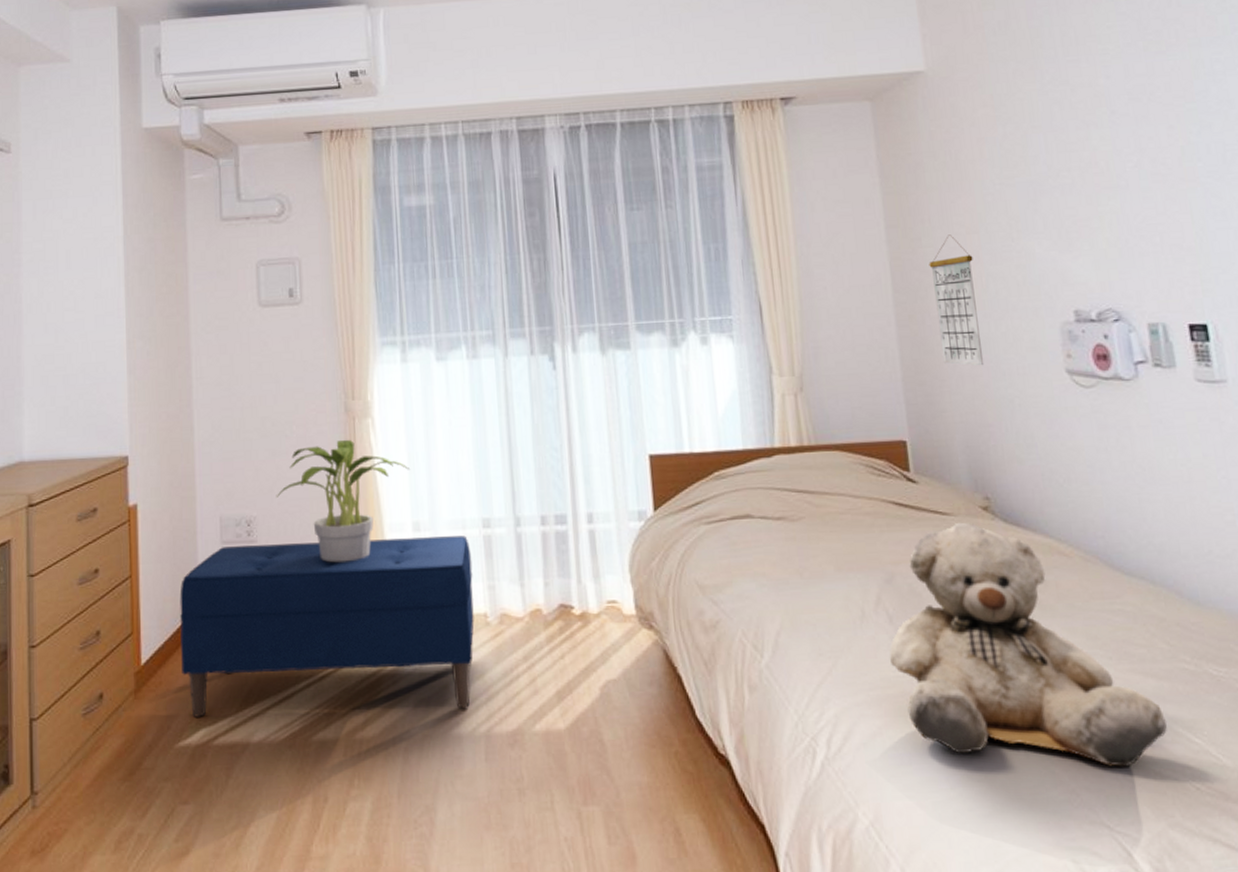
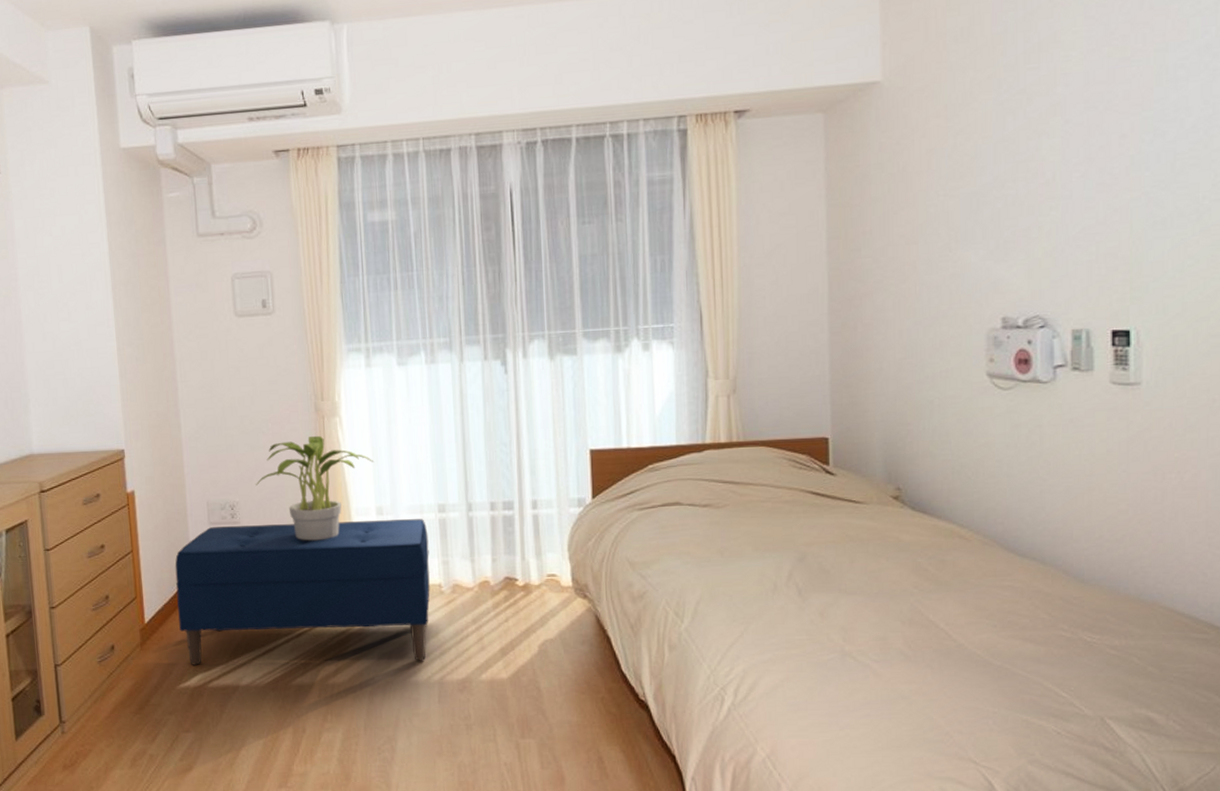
teddy bear: present [889,522,1167,767] -> none [795,509,1038,715]
calendar: present [929,234,985,366] -> none [866,245,910,370]

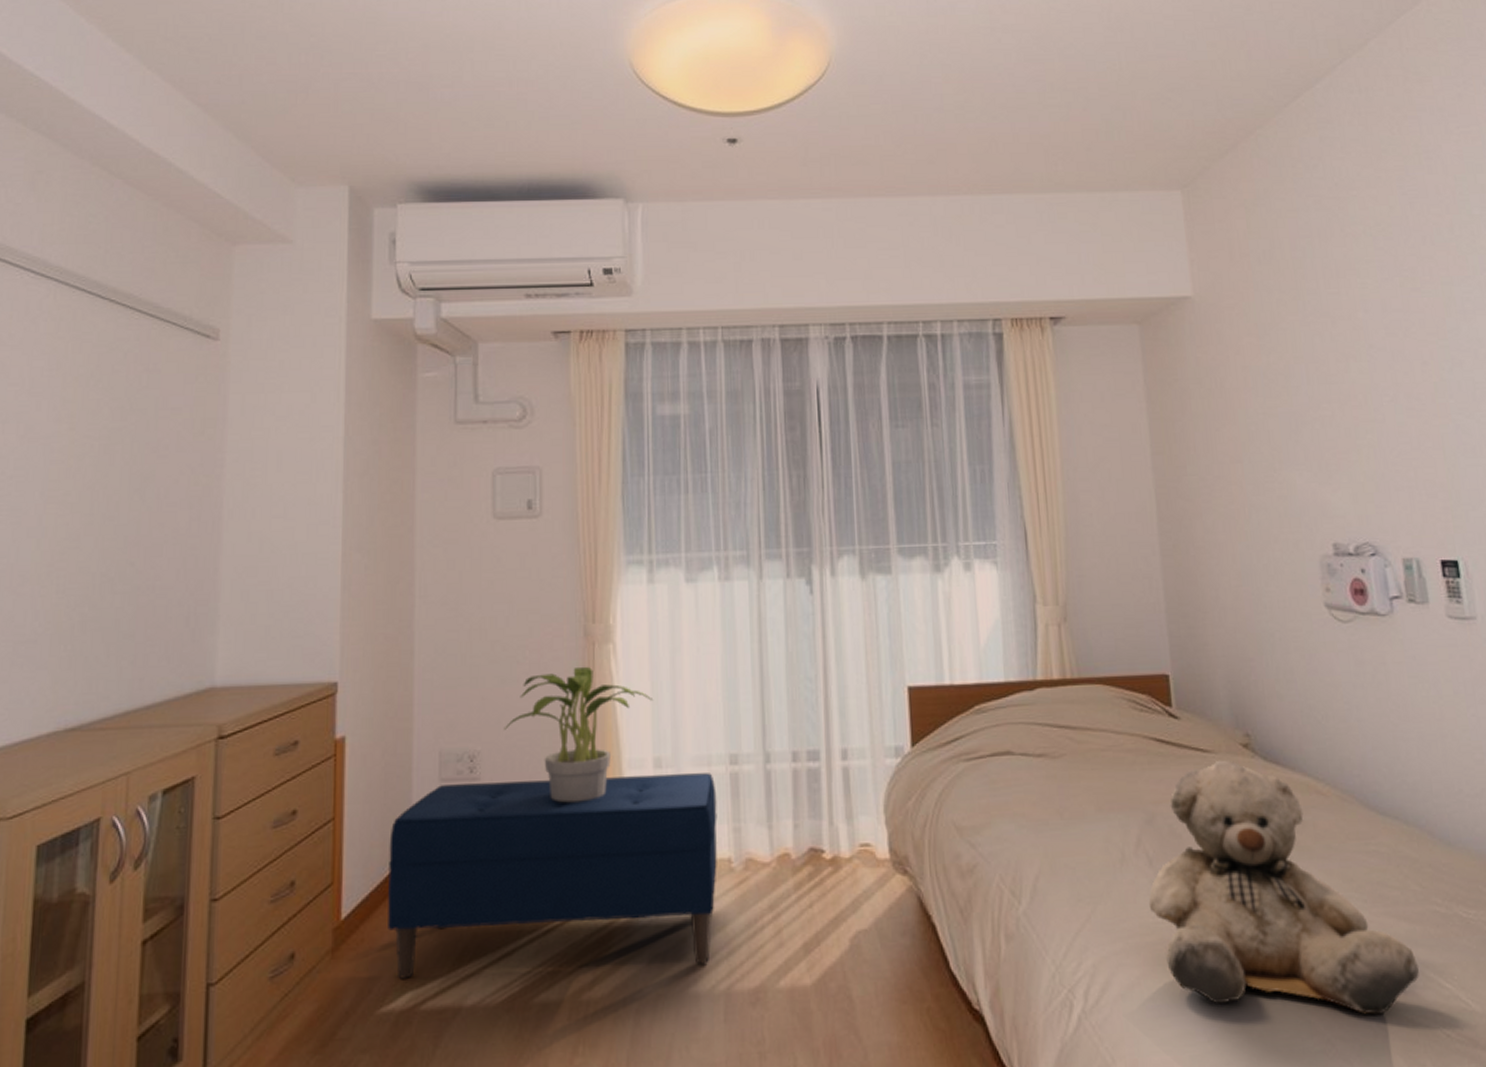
teddy bear: none [795,509,1038,715] -> present [1148,760,1419,1015]

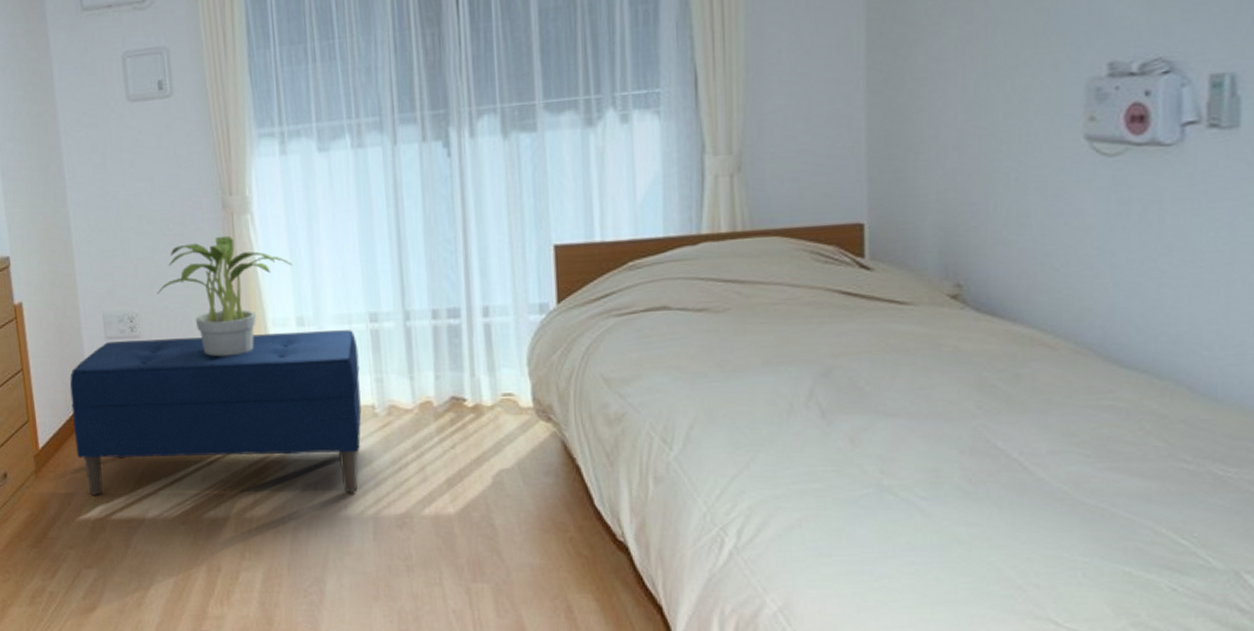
teddy bear: present [1148,760,1419,1015] -> none [817,312,1147,566]

